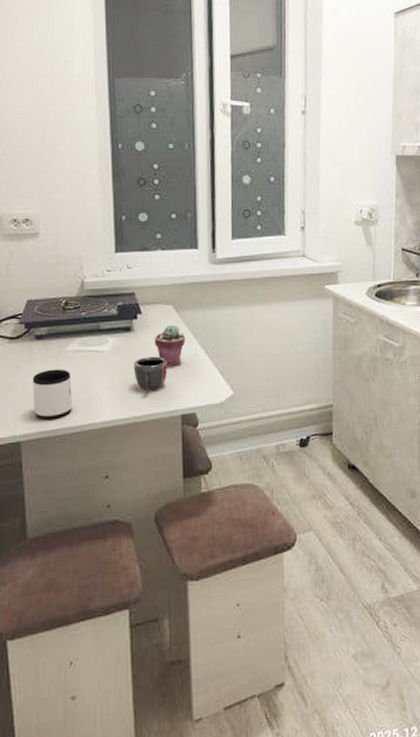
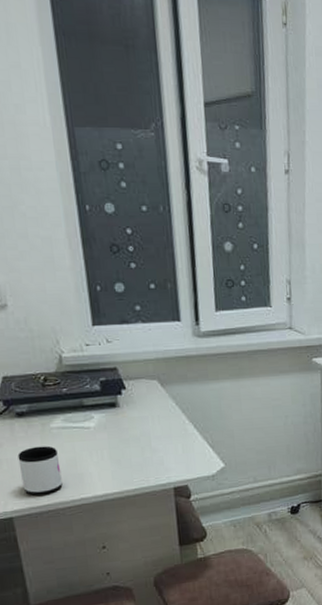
mug: present [133,356,168,391] -> none [121,431,157,465]
potted succulent: present [154,324,186,367] -> none [140,399,174,442]

